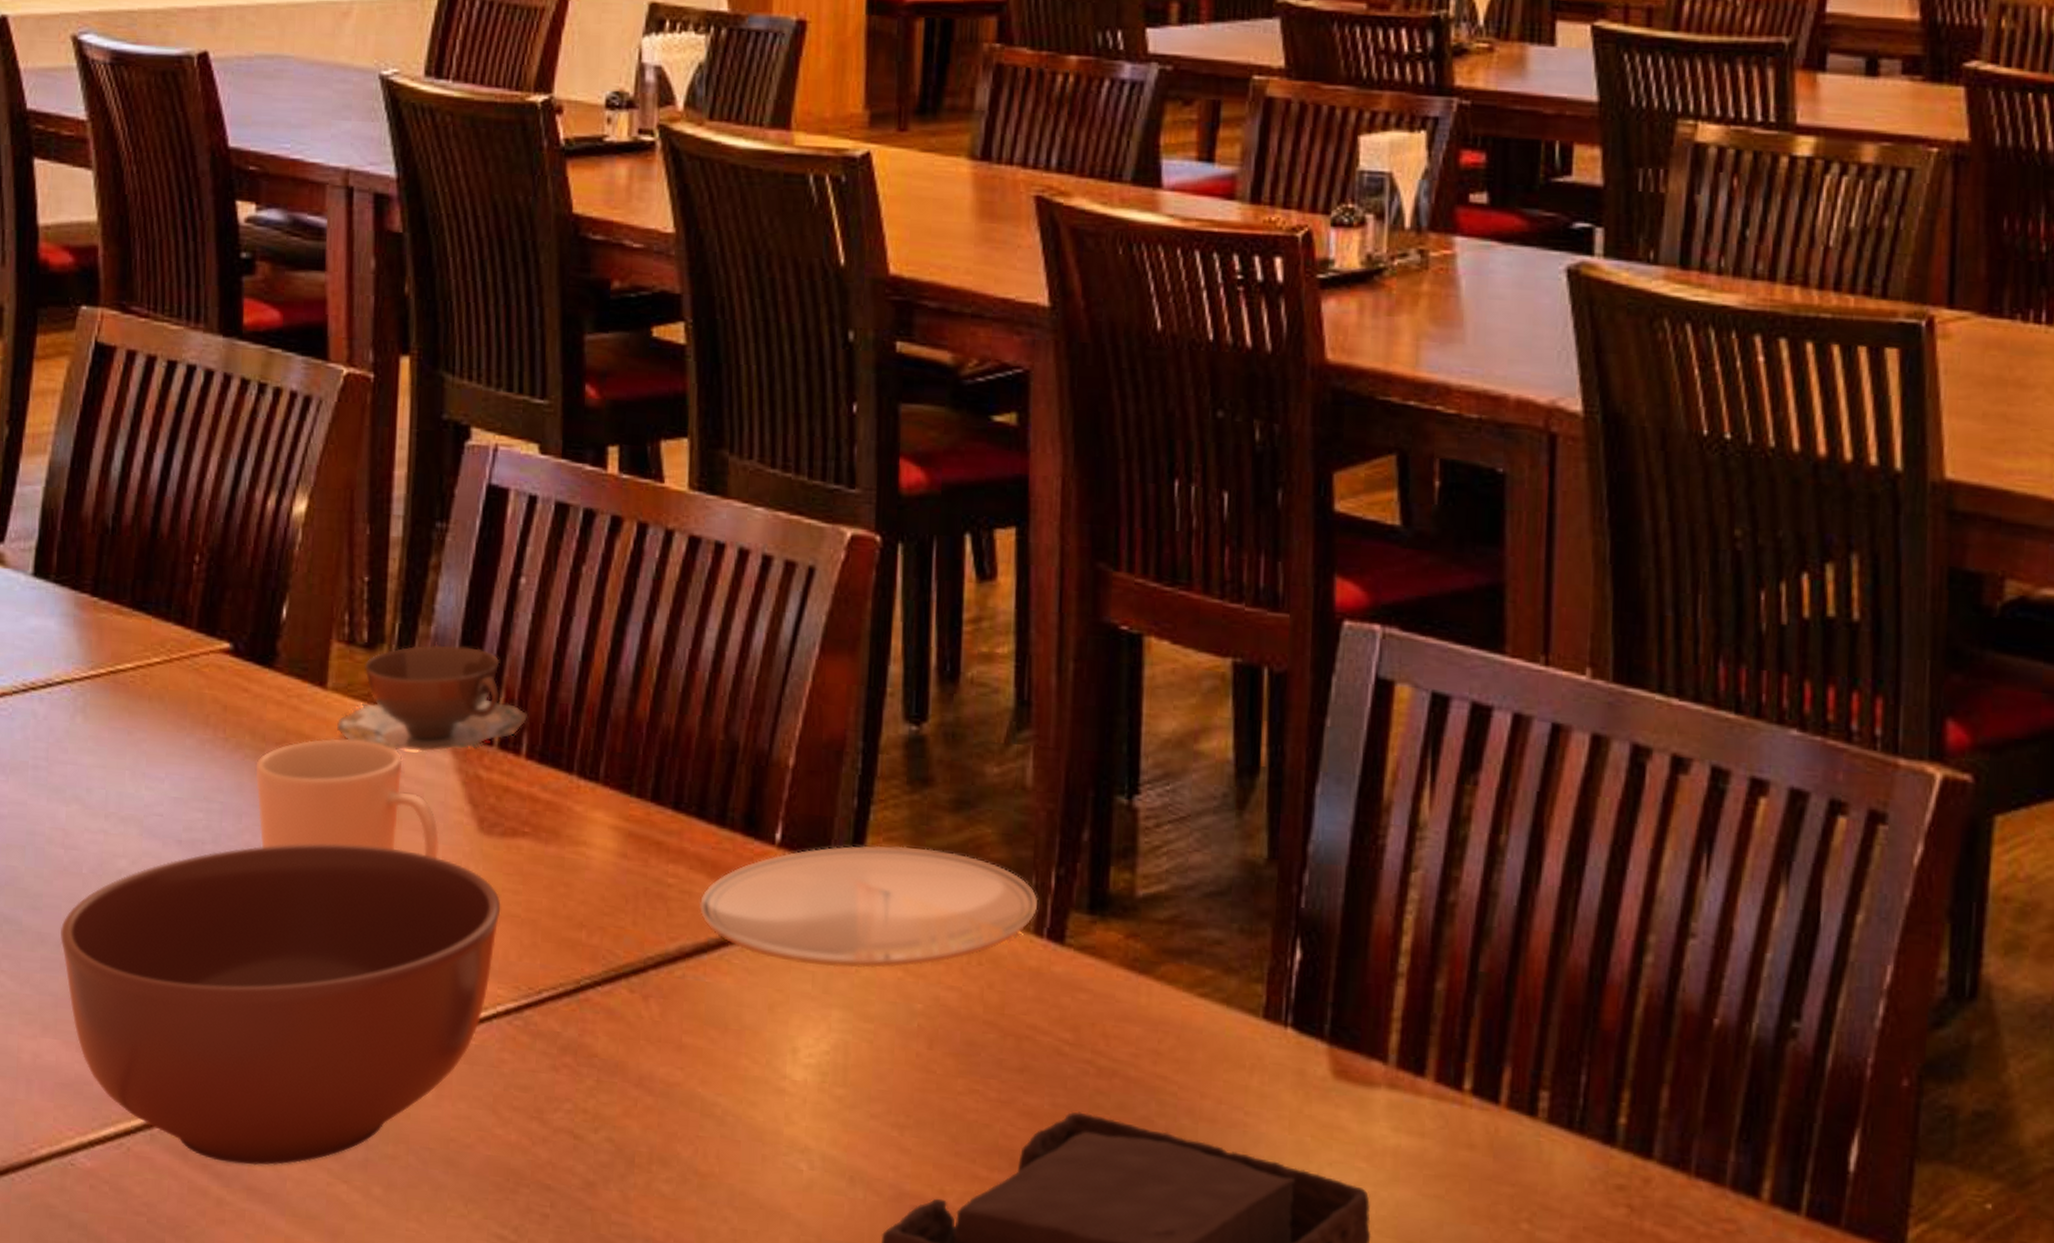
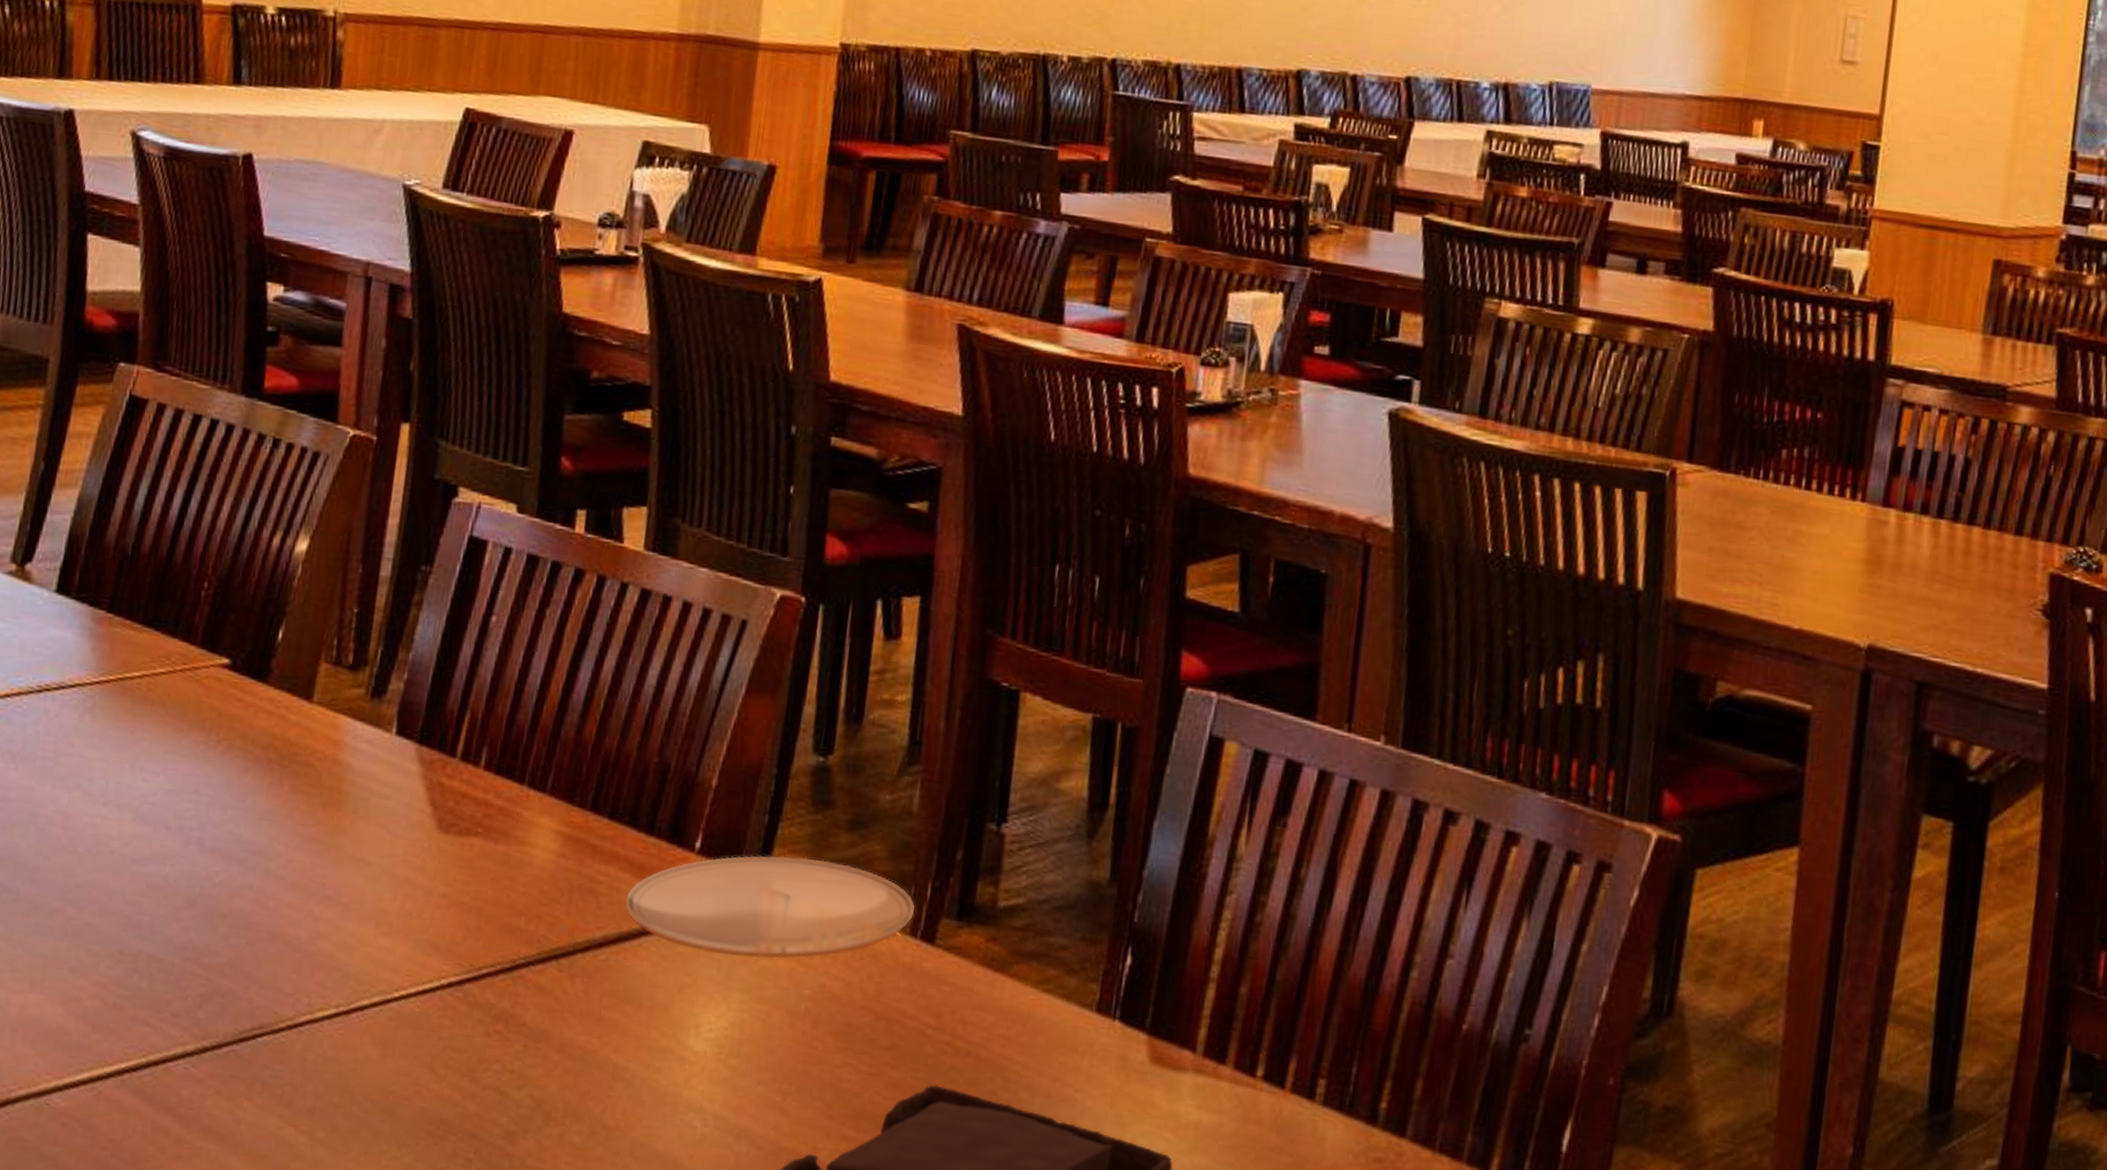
bowl: present [60,844,501,1166] -> none [53,834,452,1110]
mug: present [255,738,439,859] -> none [241,745,402,852]
teacup: present [336,645,529,752] -> none [318,669,489,761]

